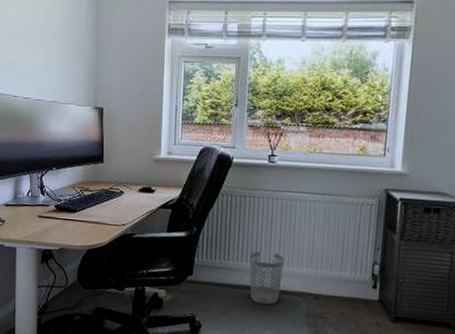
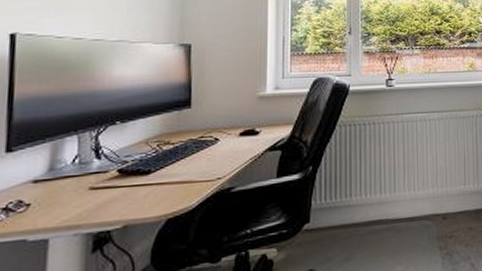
wastebasket: present [249,251,285,305] -> none [373,178,410,238]

